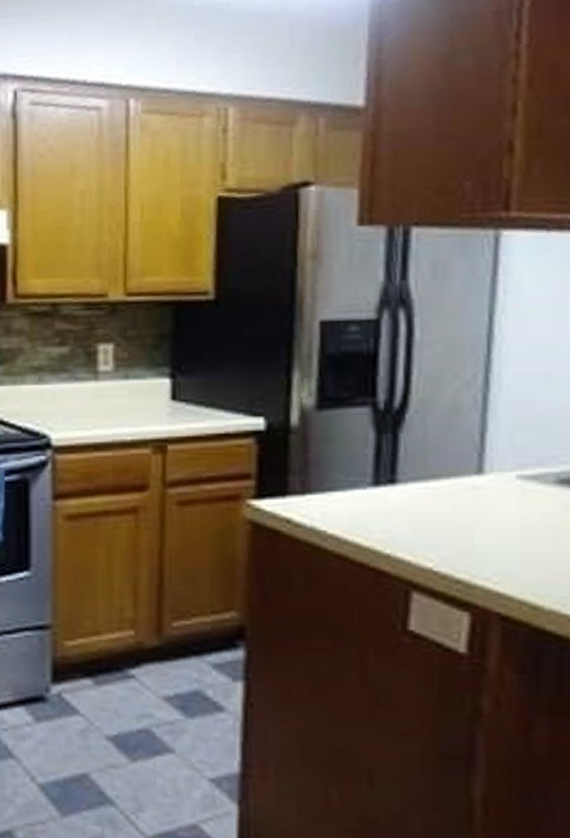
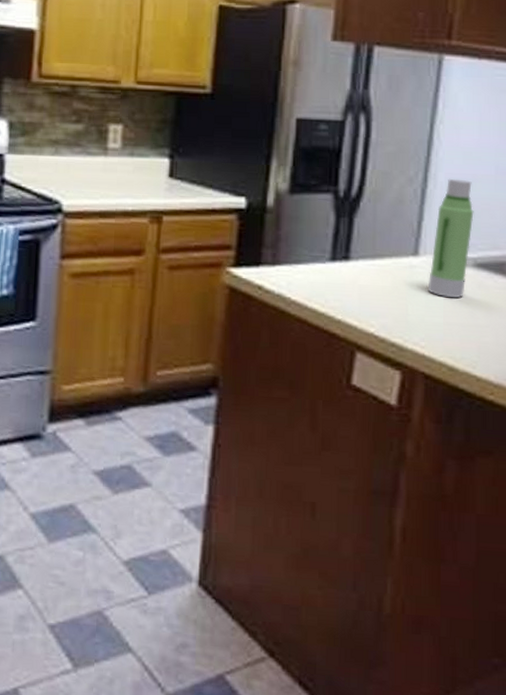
water bottle: none [497,378,552,523] -> present [427,178,474,299]

